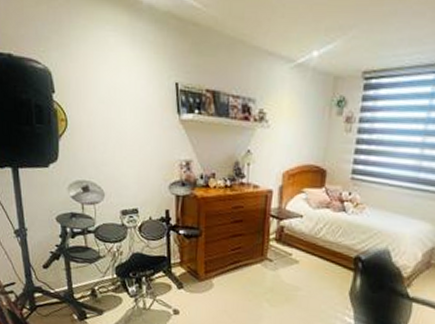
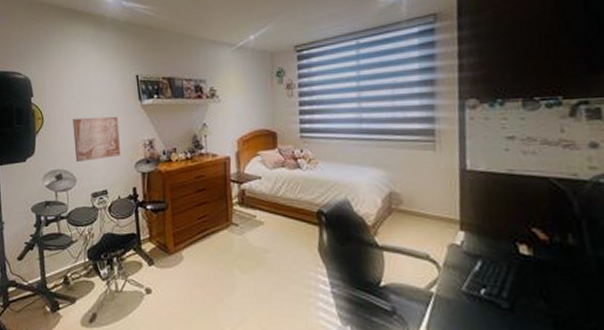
wall art: none [100,125,154,176] -> present [72,116,121,162]

